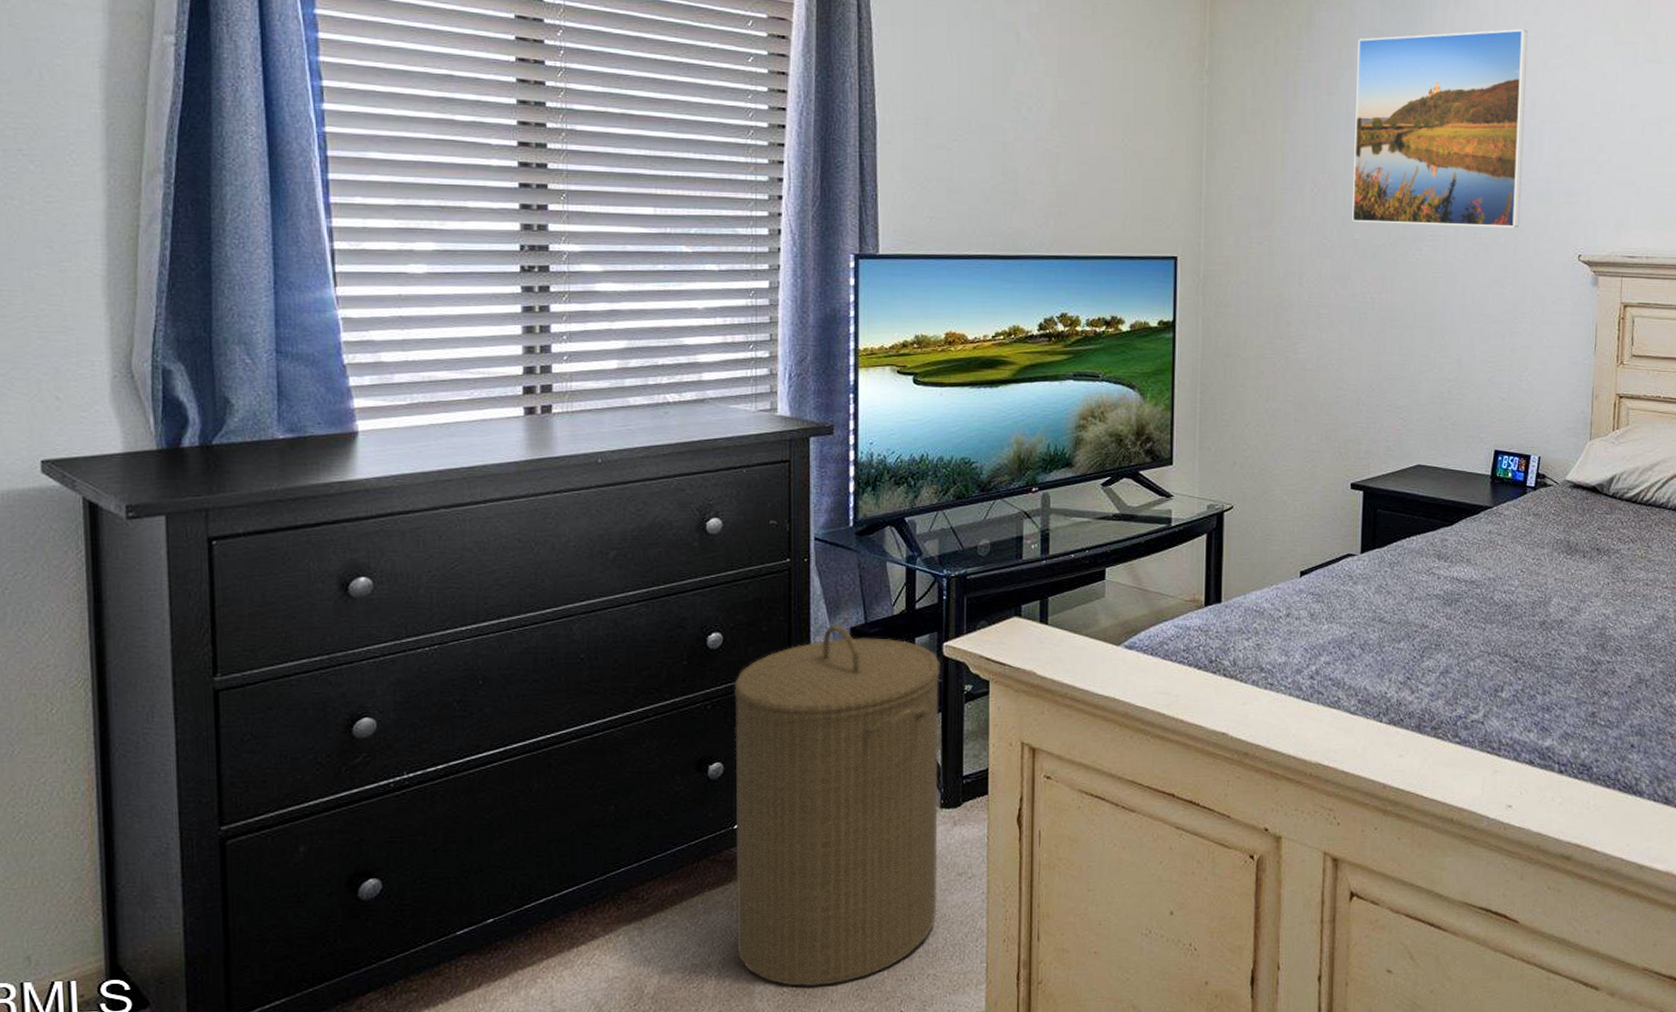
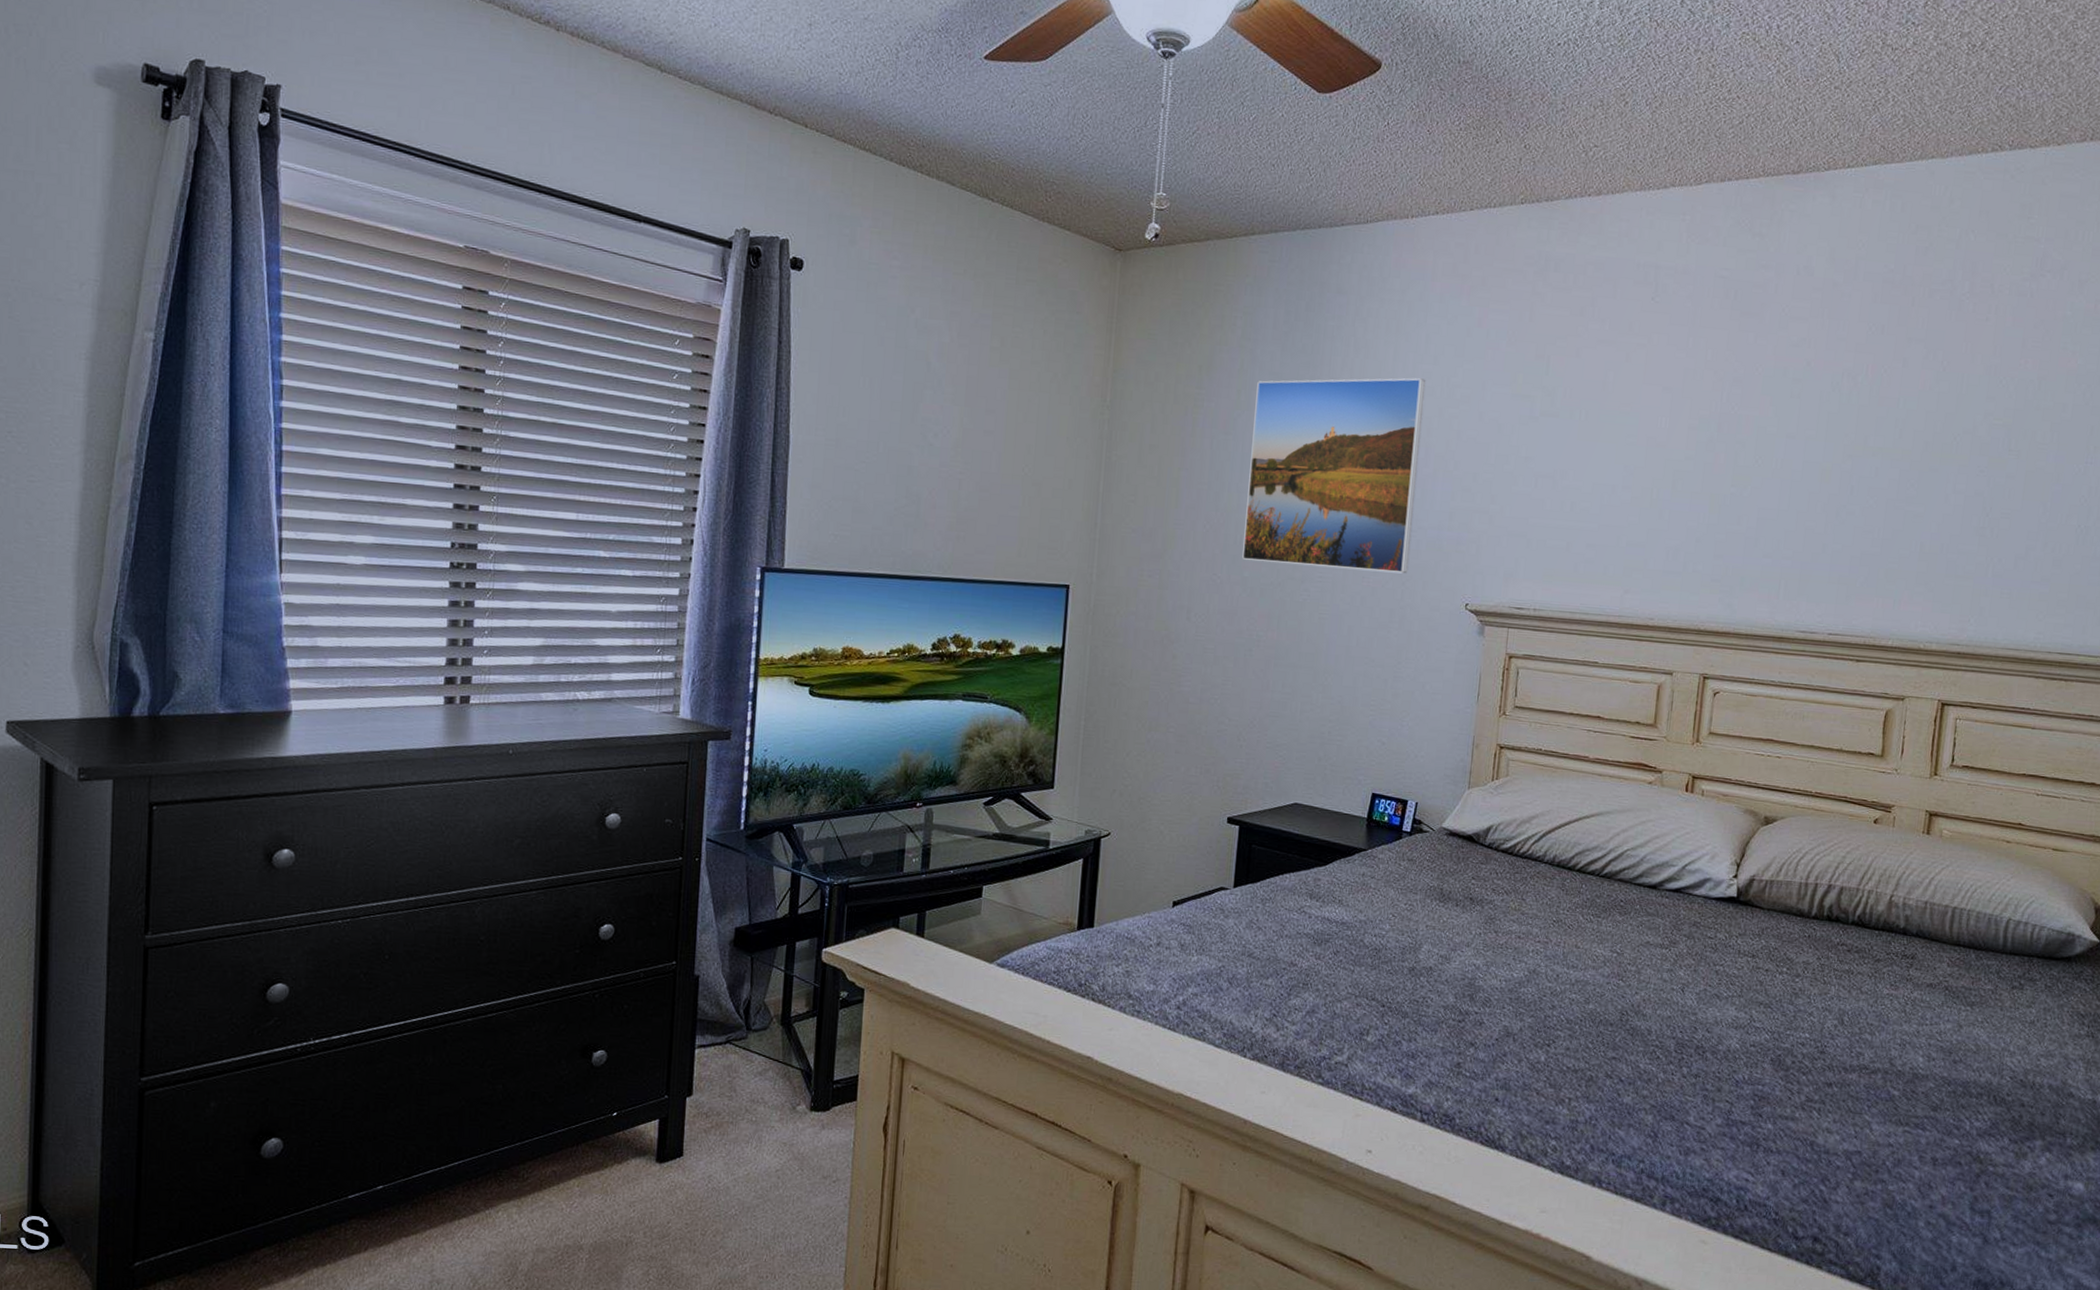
laundry hamper: present [734,624,940,987] -> none [607,923,819,1277]

